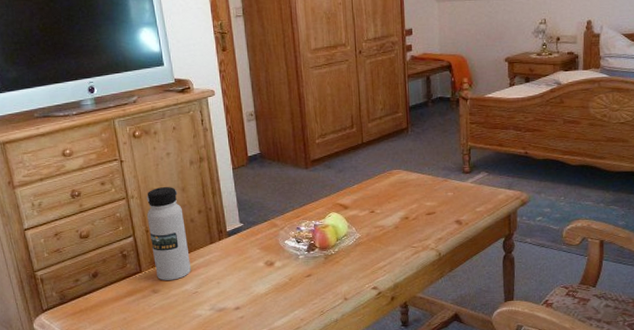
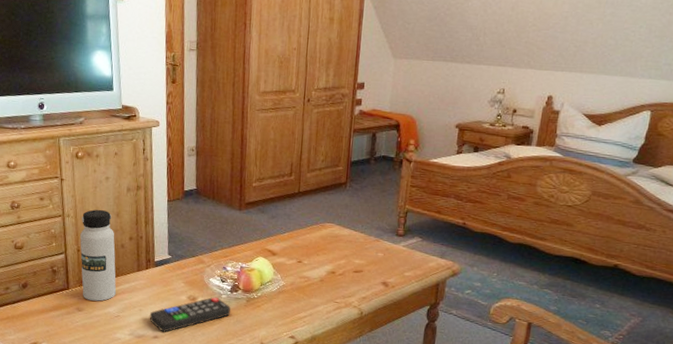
remote control: none [228,258,311,302] -> present [149,296,231,332]

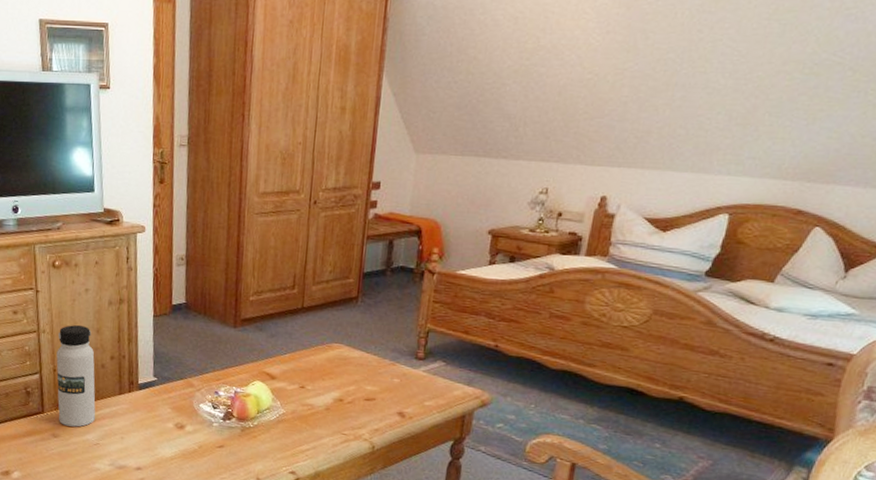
remote control: present [149,296,231,332] -> none [132,424,223,464]

